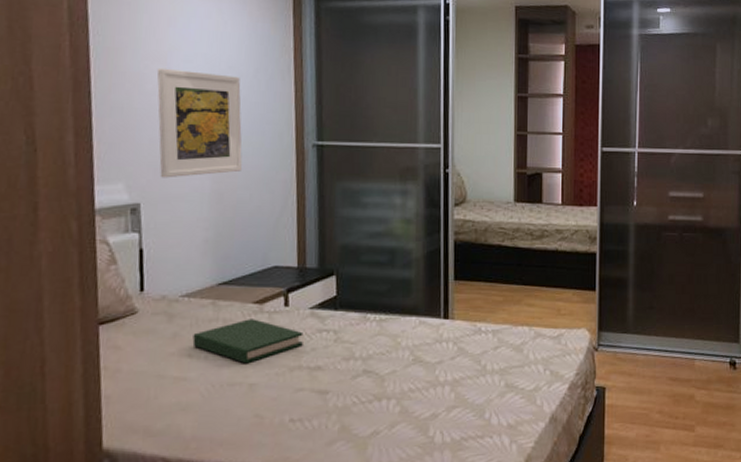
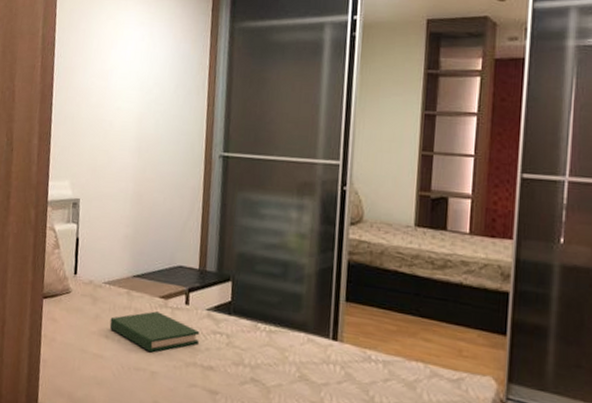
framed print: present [156,67,242,178] -> none [95,84,163,179]

